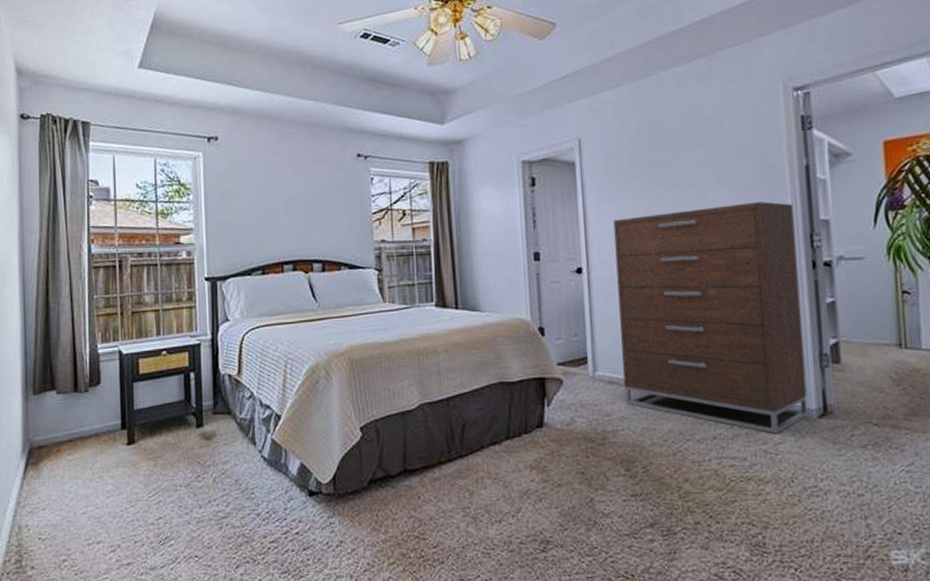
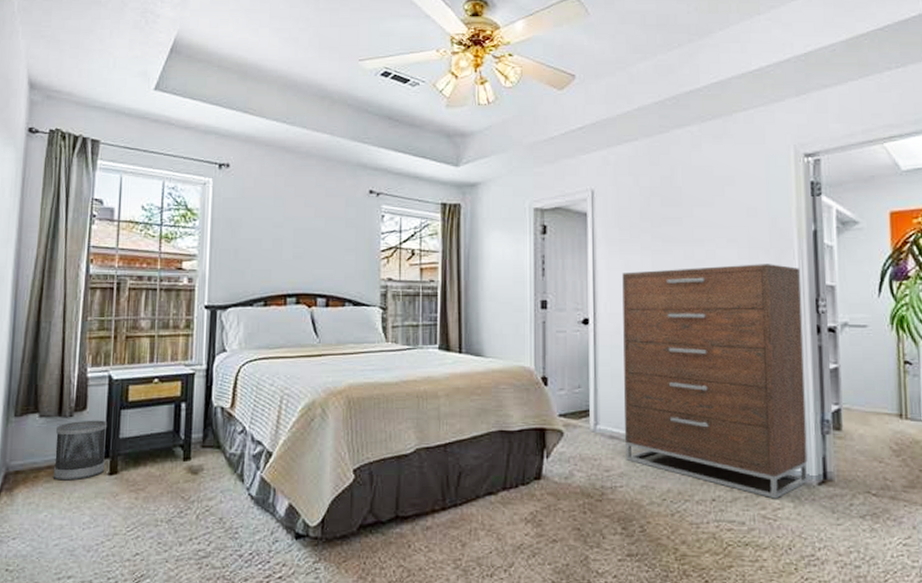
wastebasket: none [74,393,123,453] -> present [54,420,108,481]

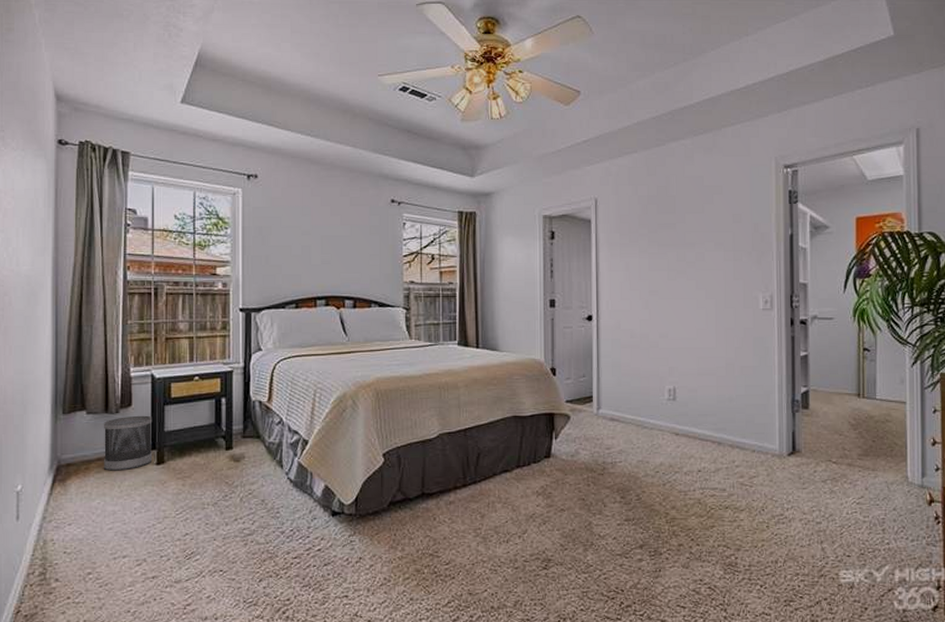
dresser: present [622,264,809,499] -> none [622,265,780,469]

